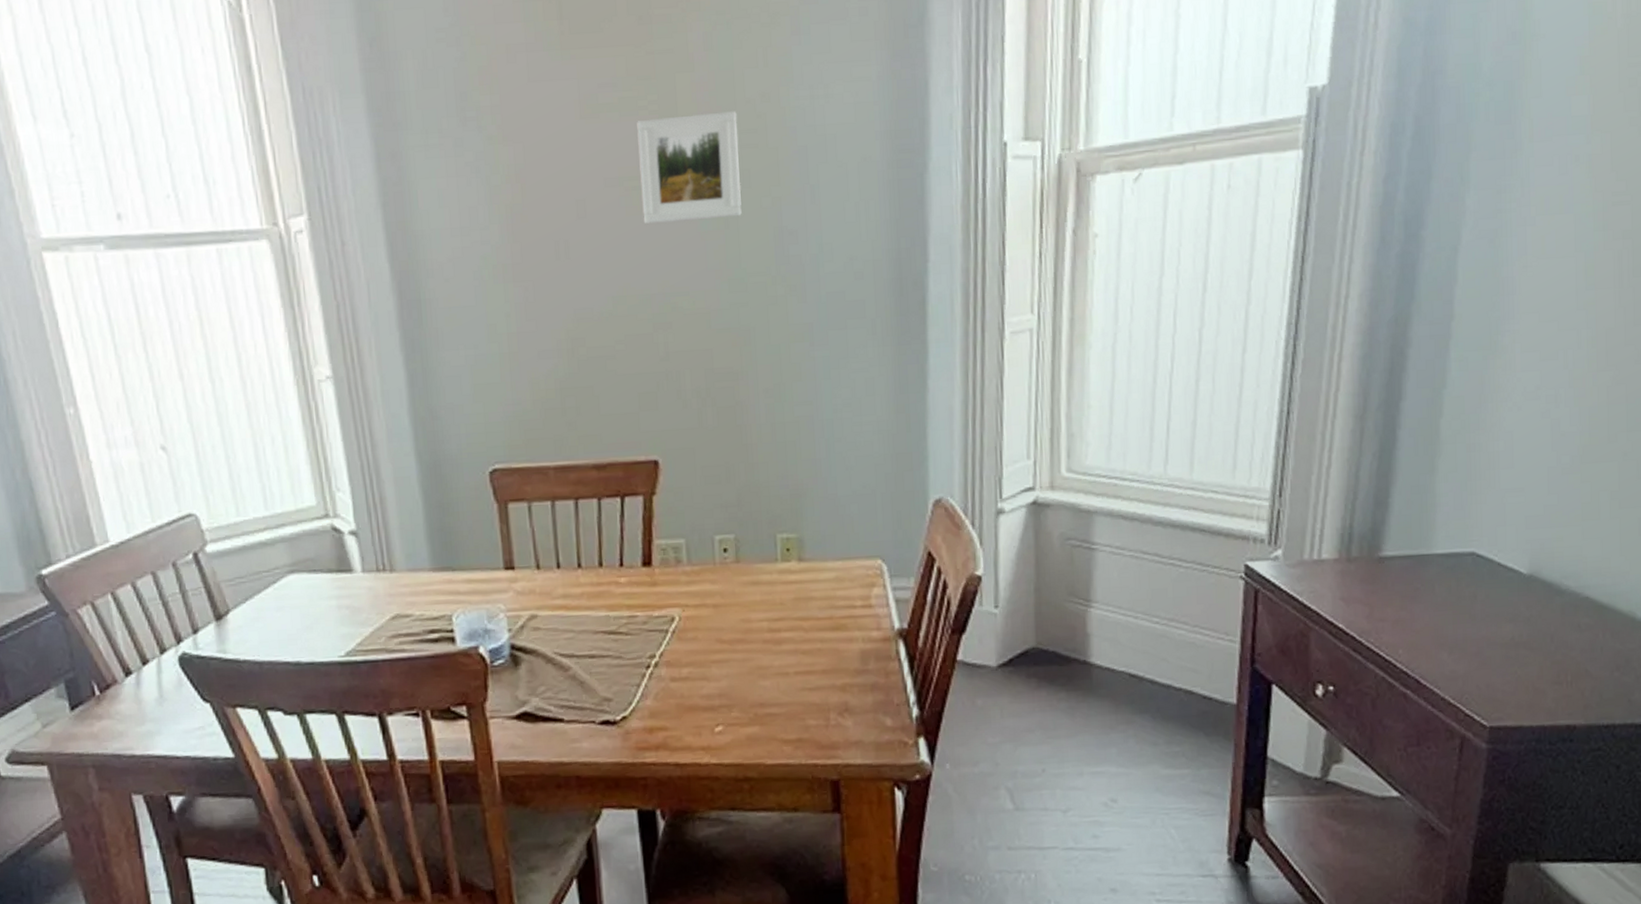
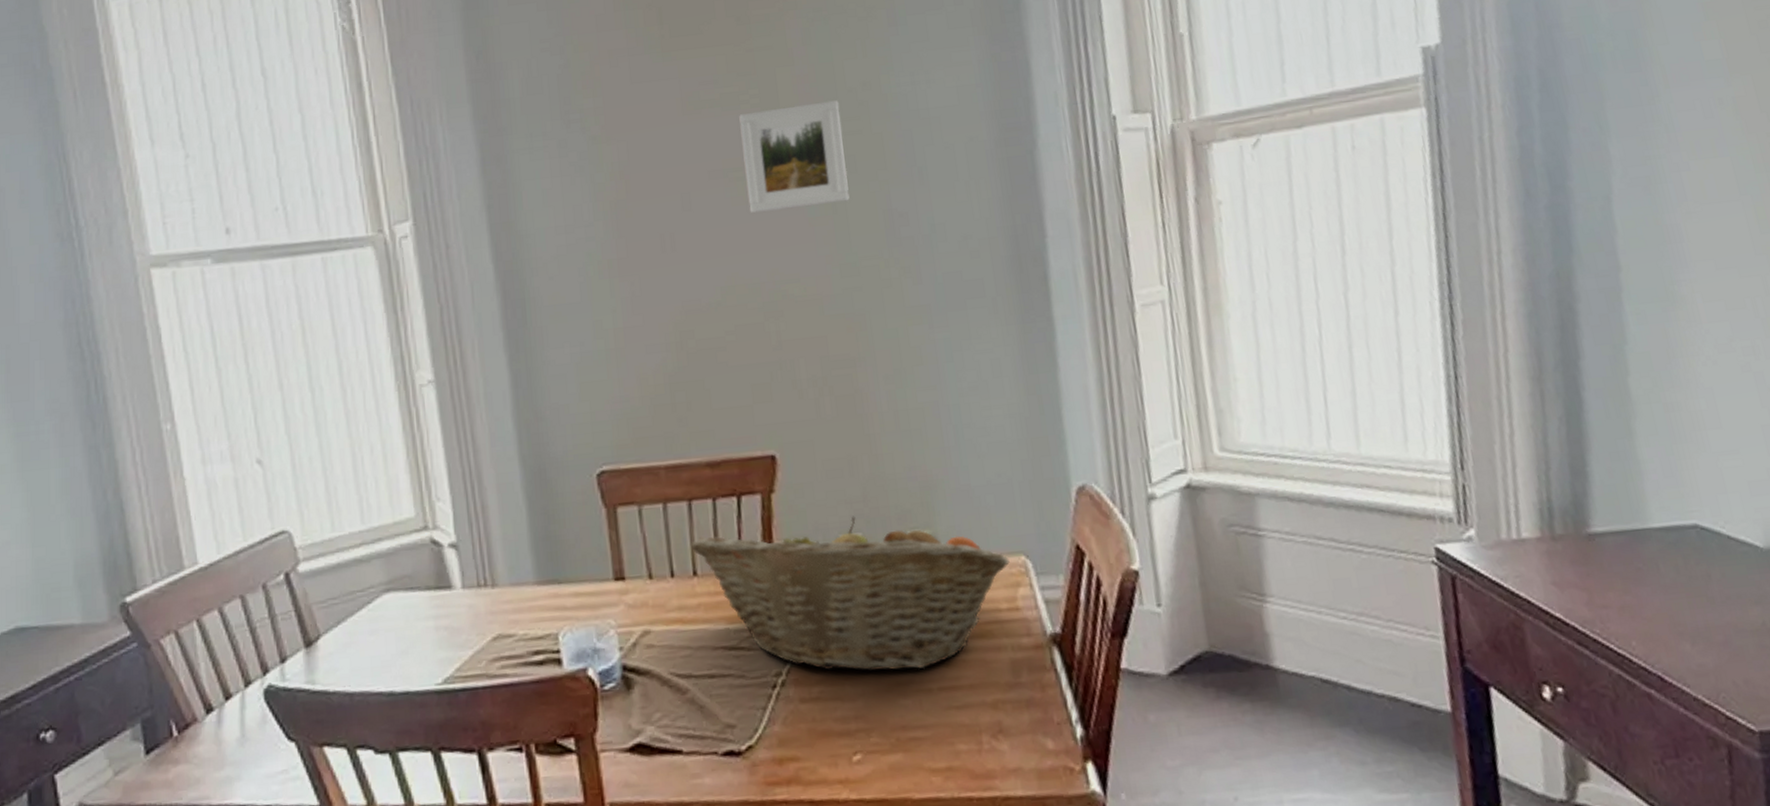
fruit basket: none [575,518,867,657] -> present [690,516,1010,672]

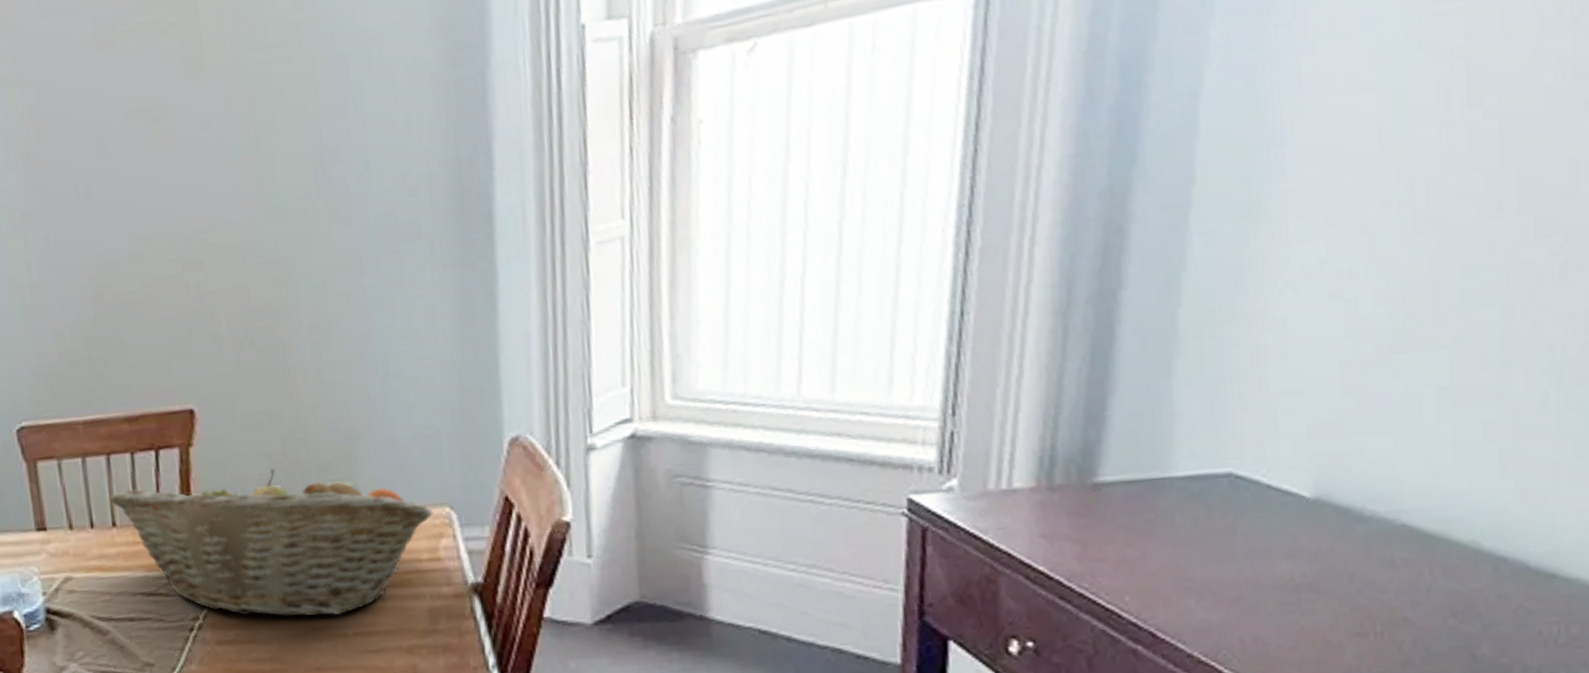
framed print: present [739,100,850,213] -> none [156,24,276,156]

